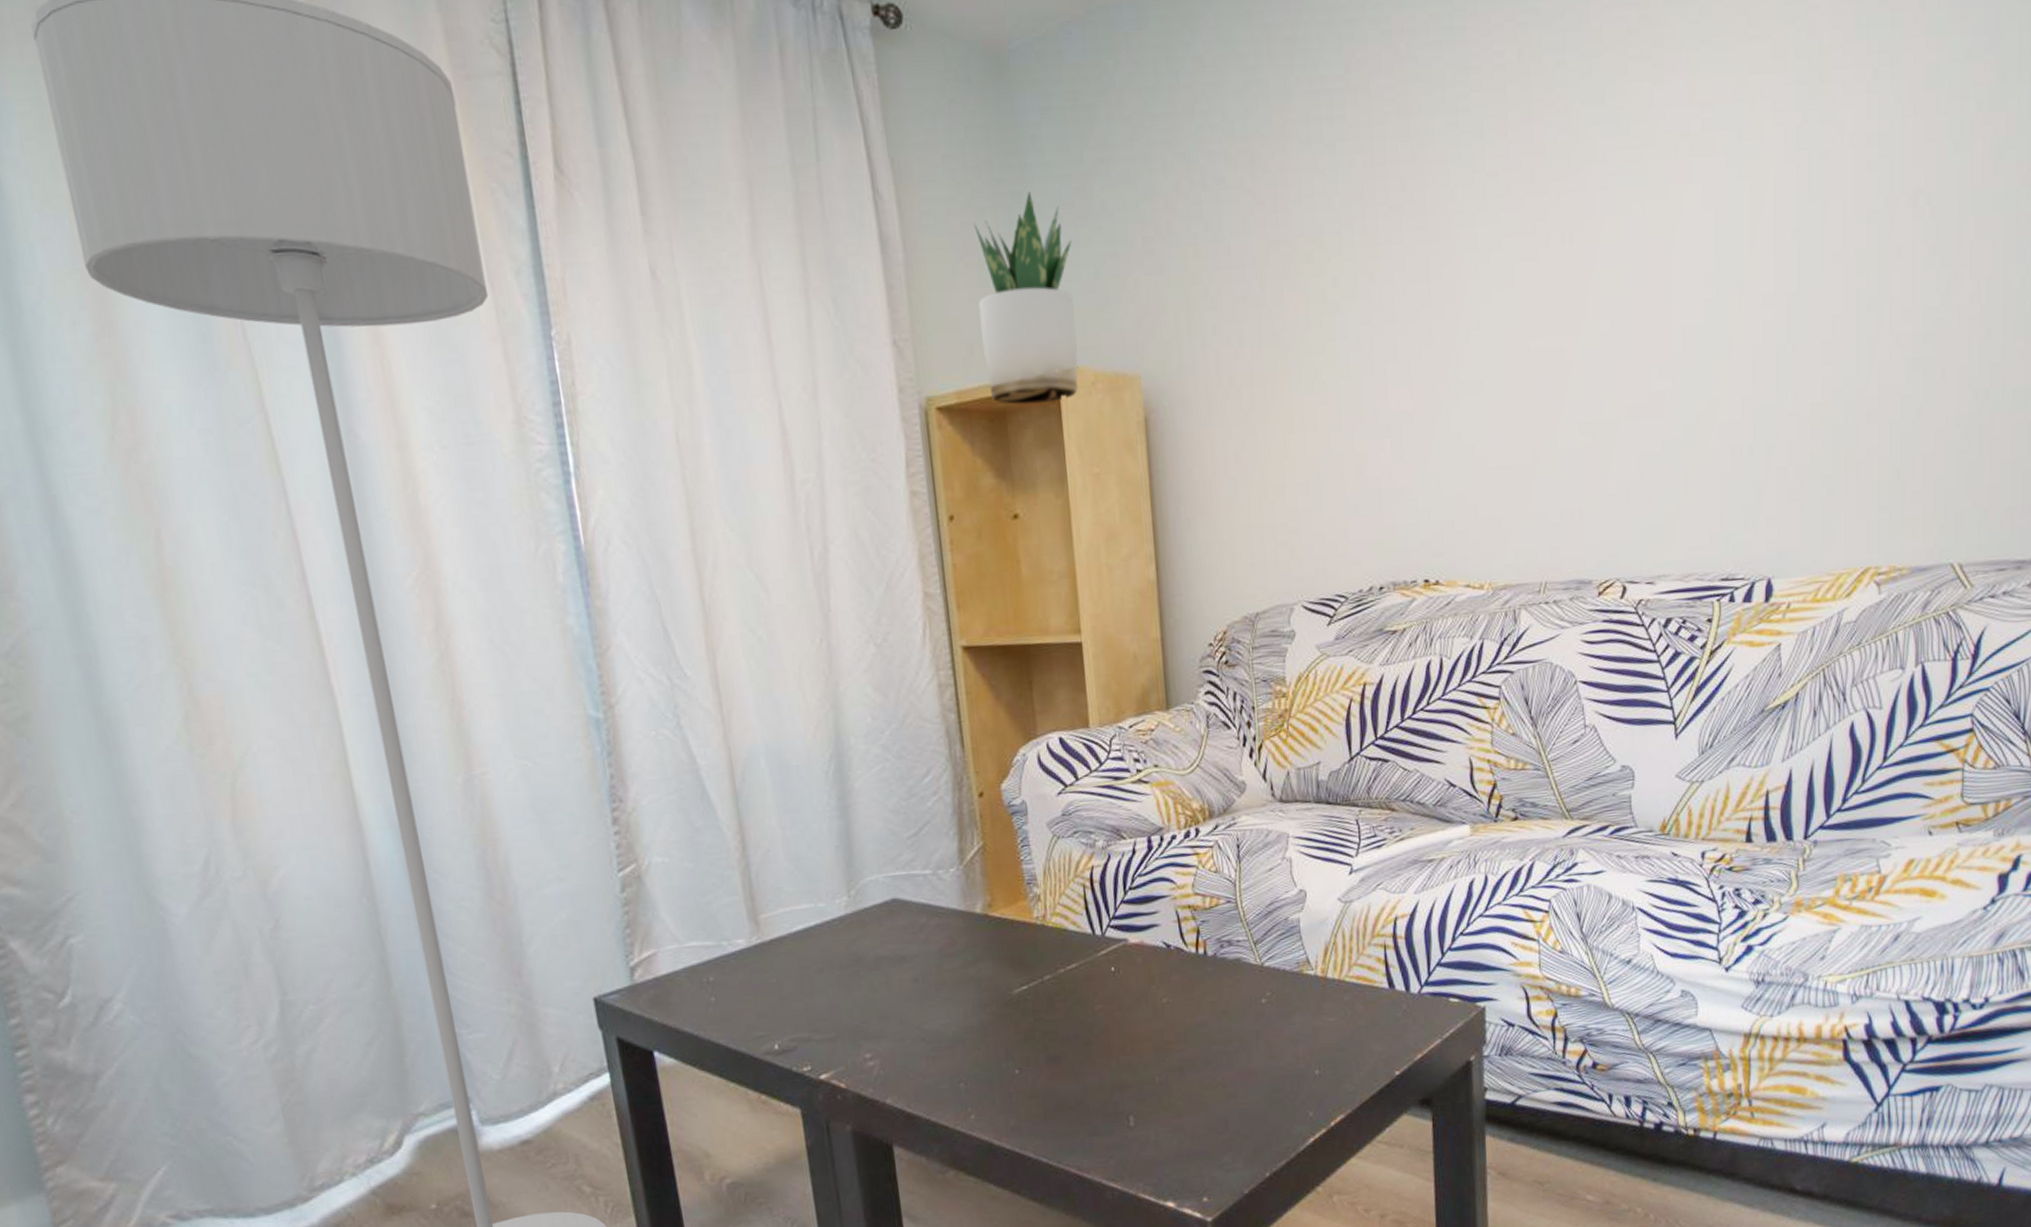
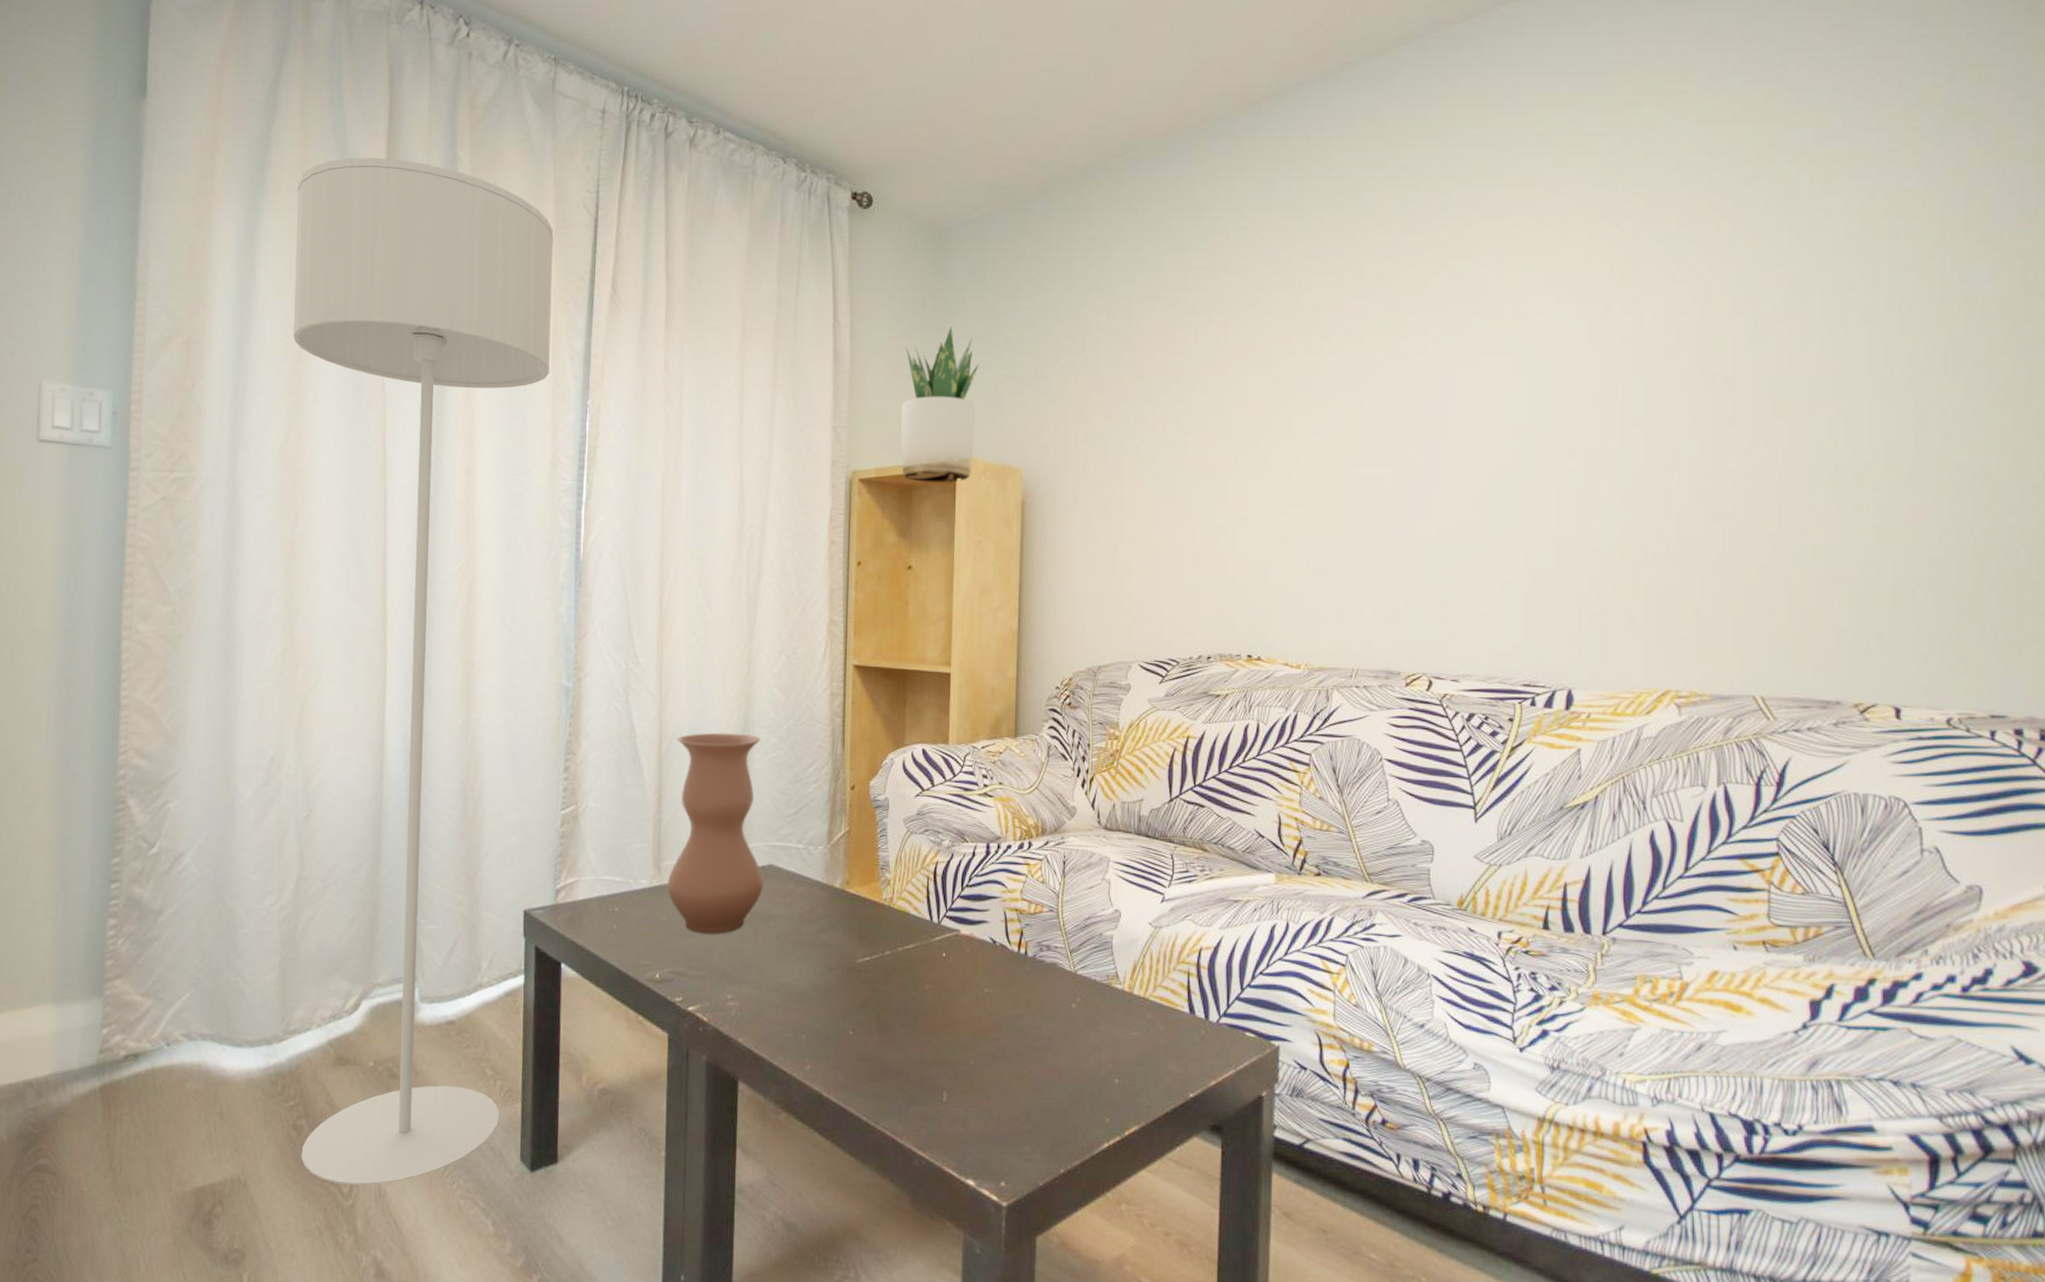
vase: none [752,747,890,990] -> present [667,732,764,934]

